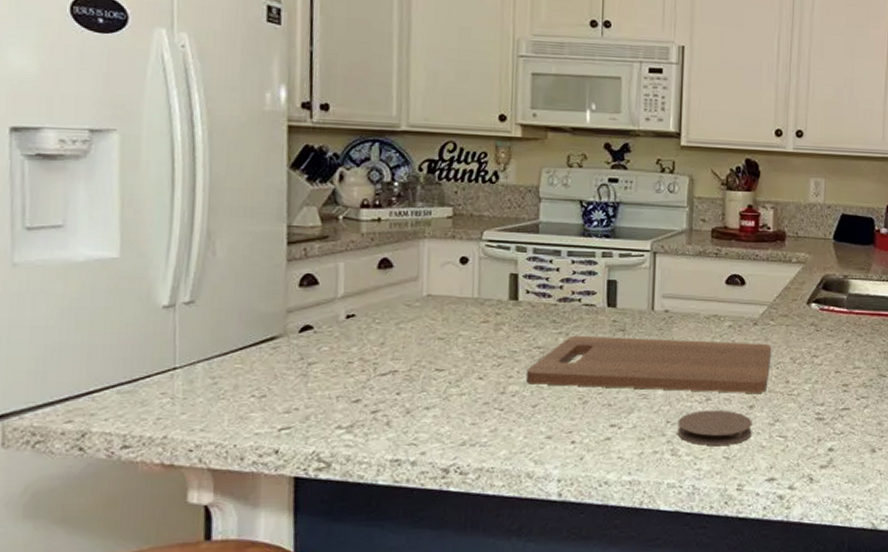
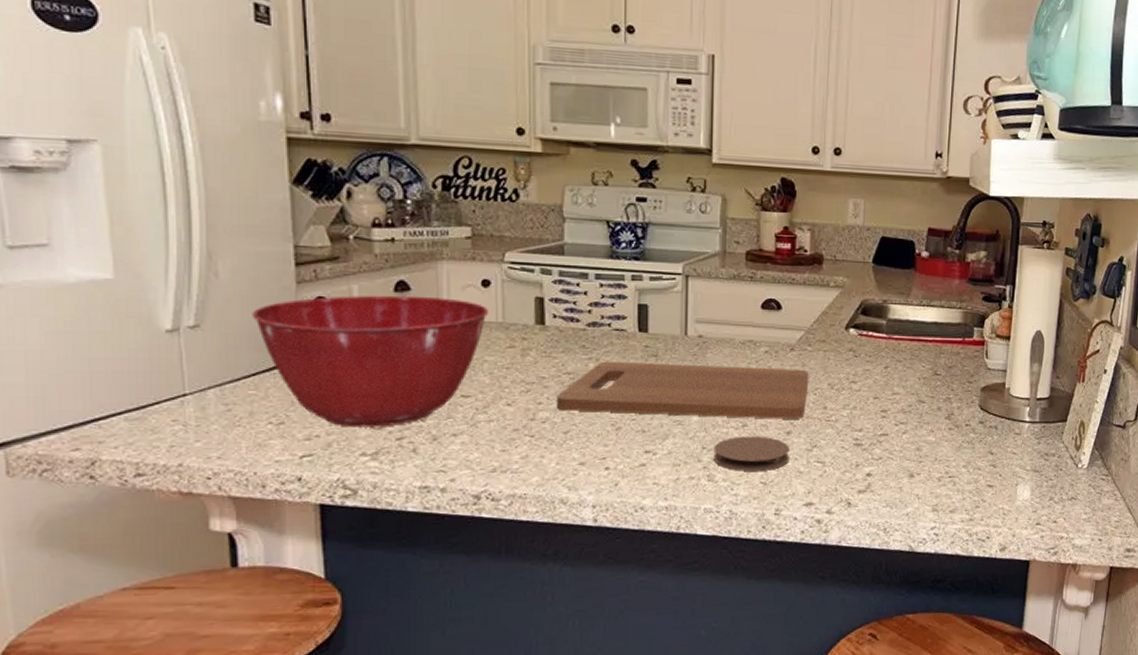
mixing bowl: none [244,272,466,401] -> present [252,295,490,428]

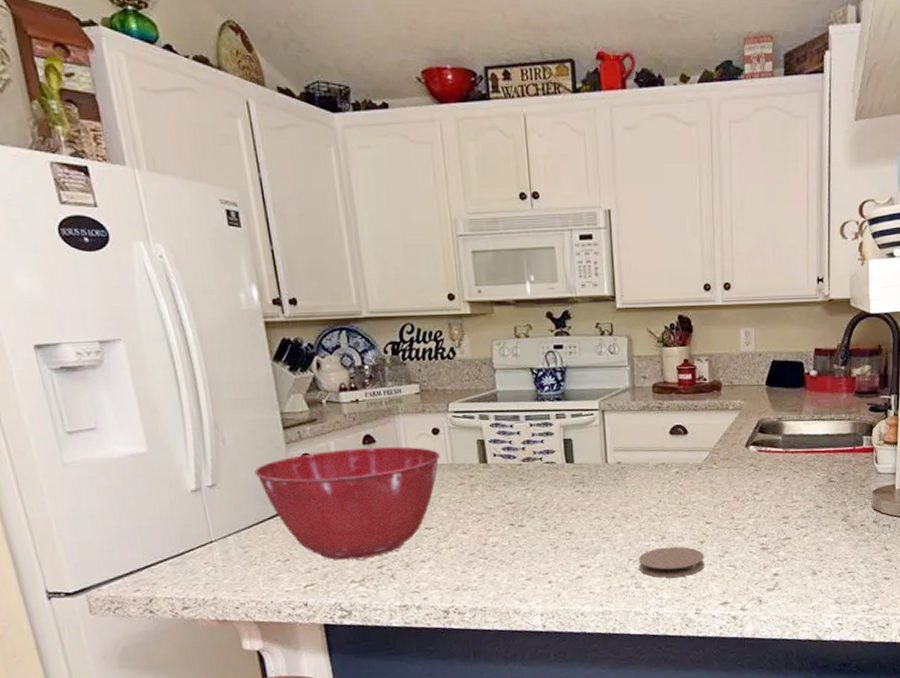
cutting board: present [556,361,809,419] -> none [502,485,717,535]

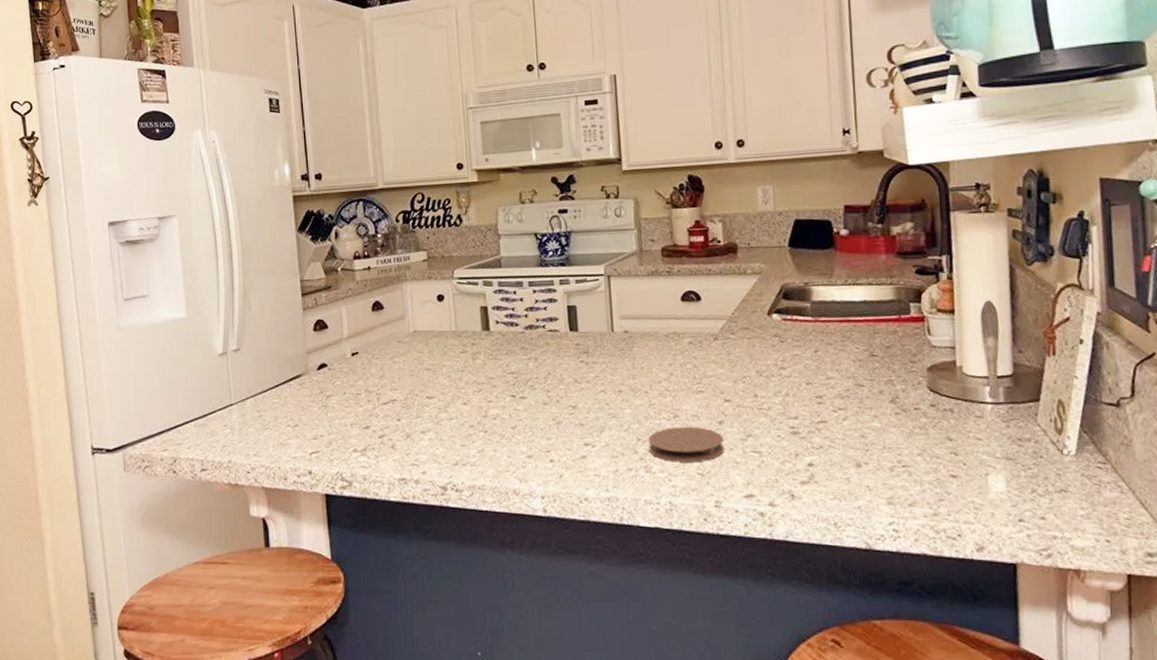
mixing bowl: present [254,446,441,560] -> none [274,313,445,428]

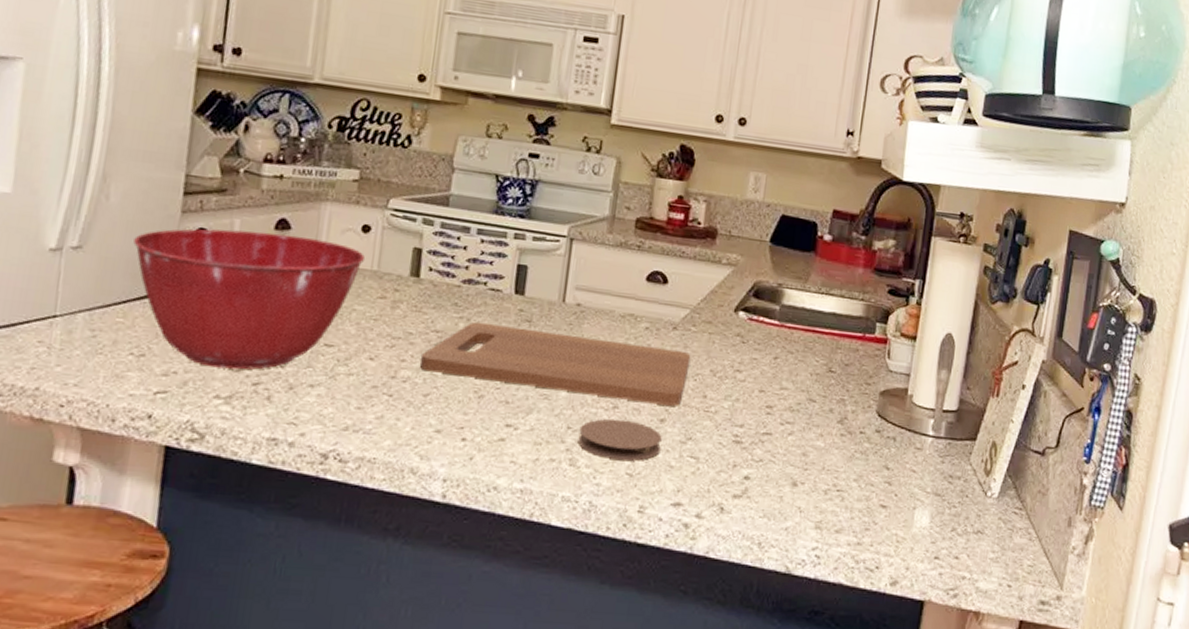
mixing bowl: none [274,313,445,428] -> present [133,228,366,370]
cutting board: none [503,358,736,409] -> present [419,322,691,406]

